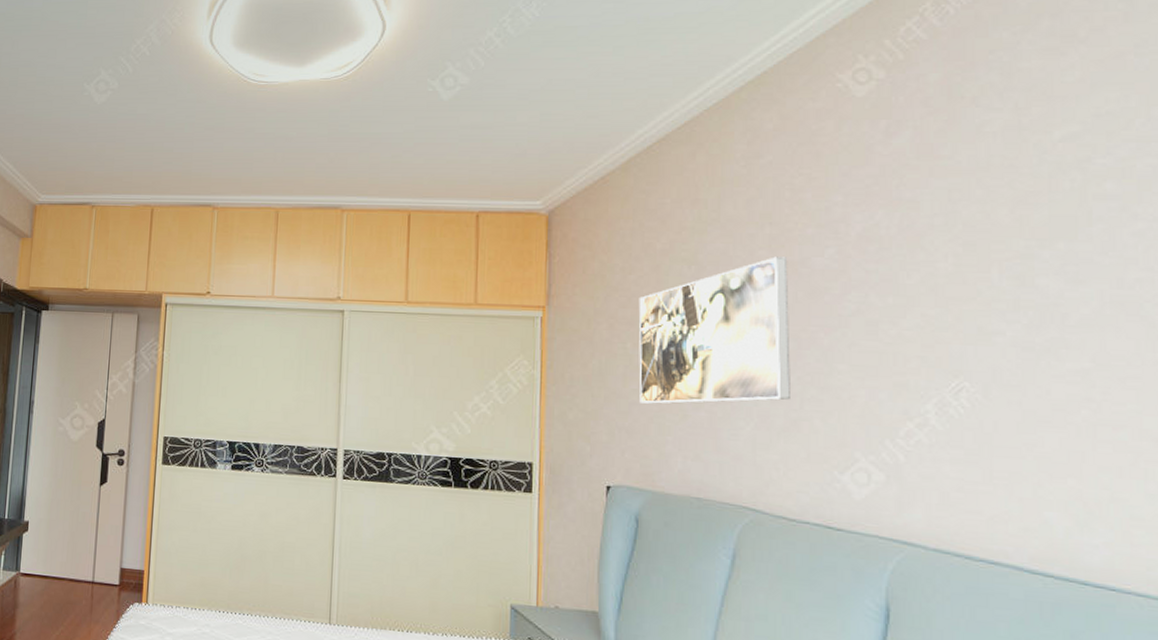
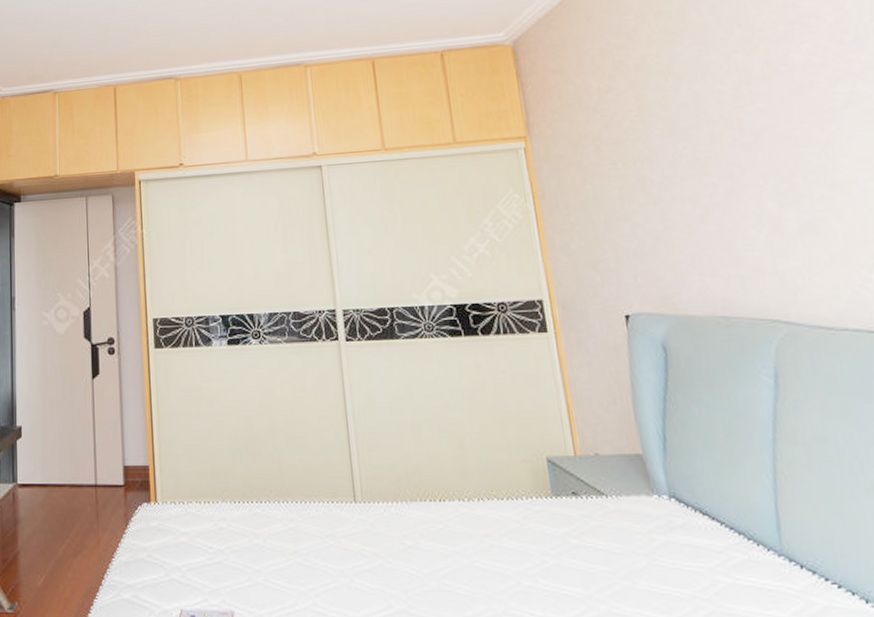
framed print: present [638,256,791,404] -> none [620,57,799,224]

